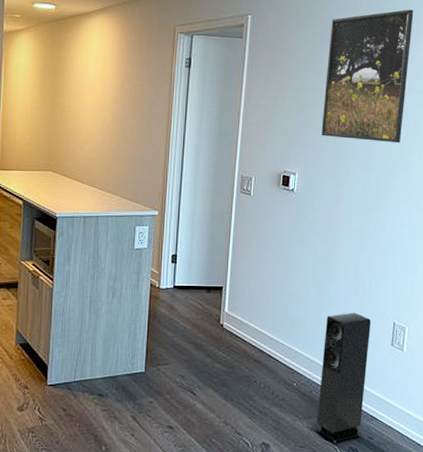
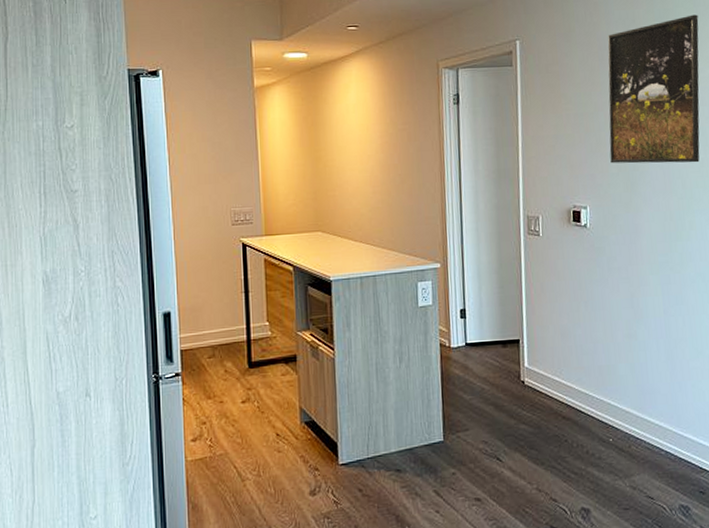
speaker: present [313,312,372,444] -> none [636,354,693,503]

